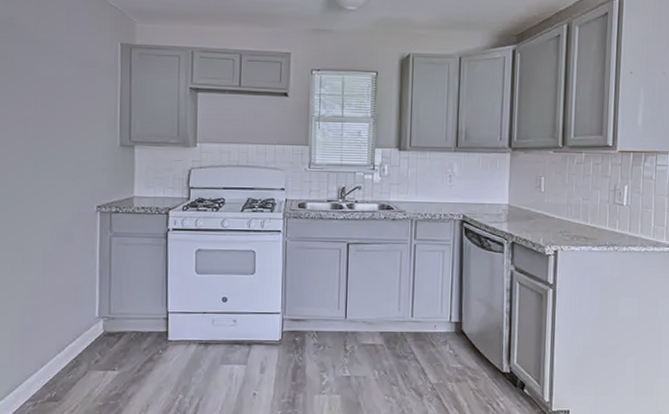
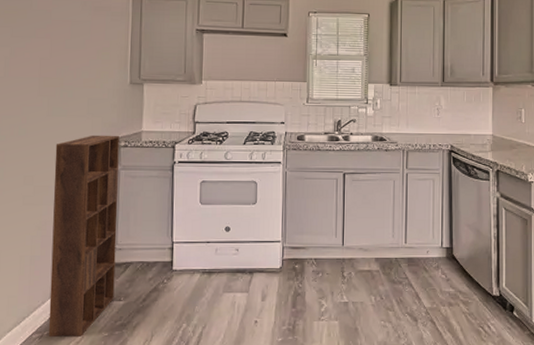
spice rack: none [42,199,110,405] -> present [48,135,119,337]

